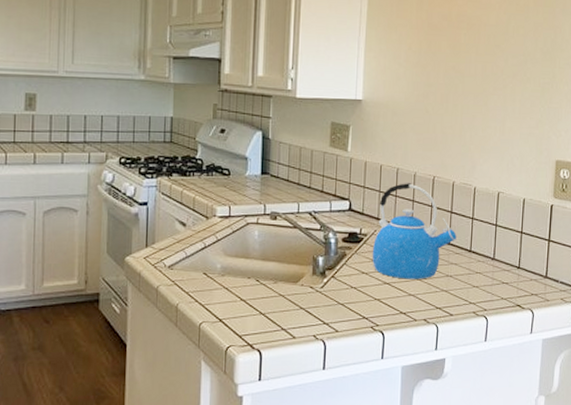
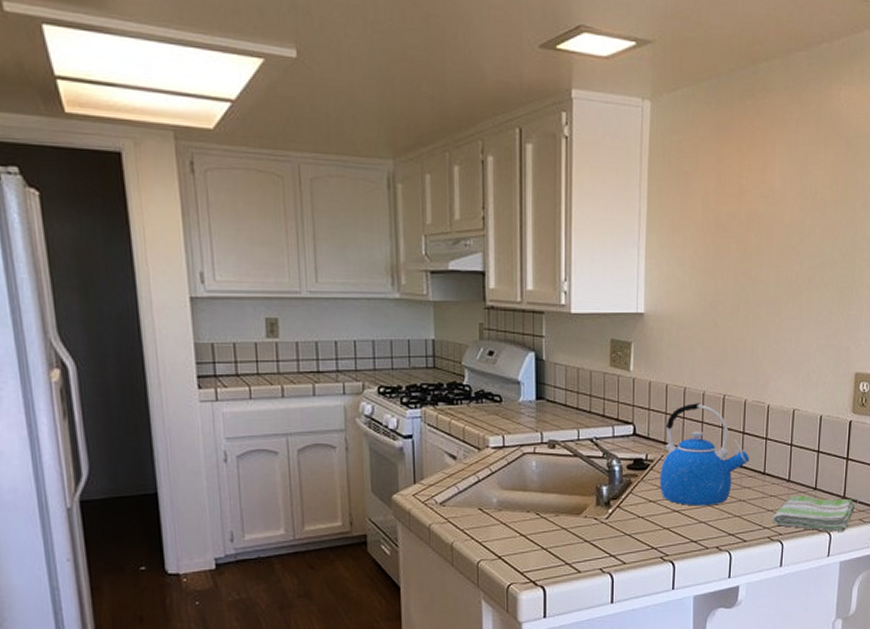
dish towel: none [477,274,556,311] -> present [771,495,855,533]

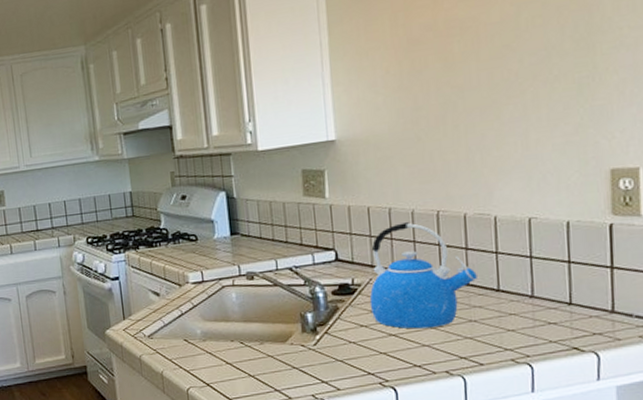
dish towel: present [771,495,855,533] -> none [514,312,630,353]

